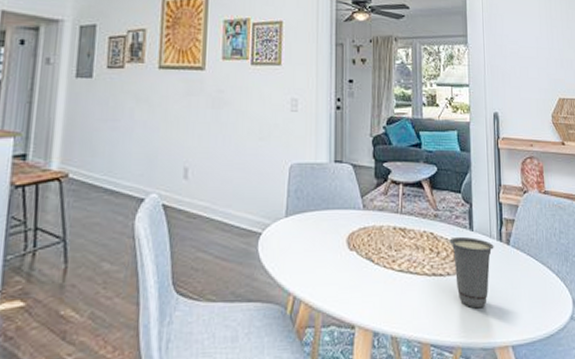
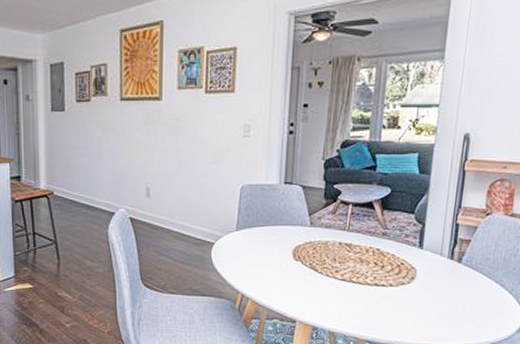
cup: present [449,236,494,309] -> none [396,253,444,316]

